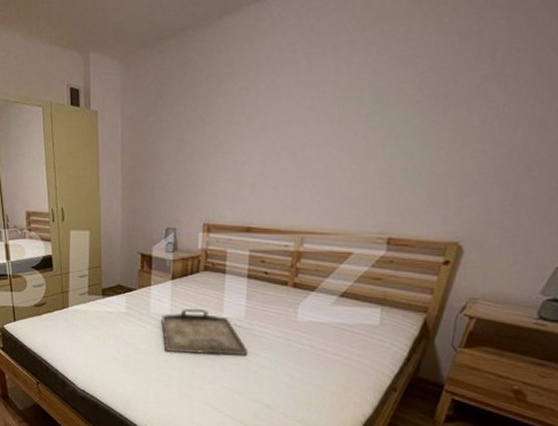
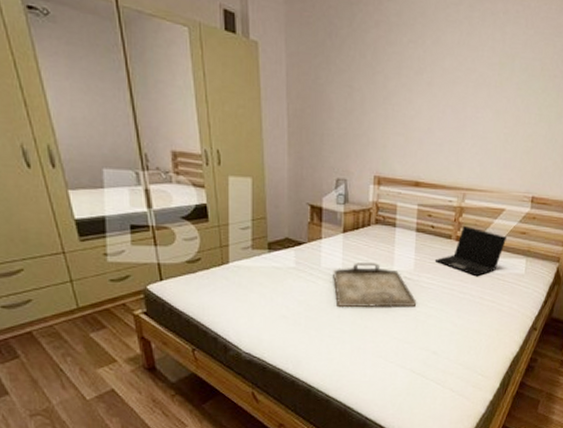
laptop: none [268,272,357,327] -> present [434,226,508,277]

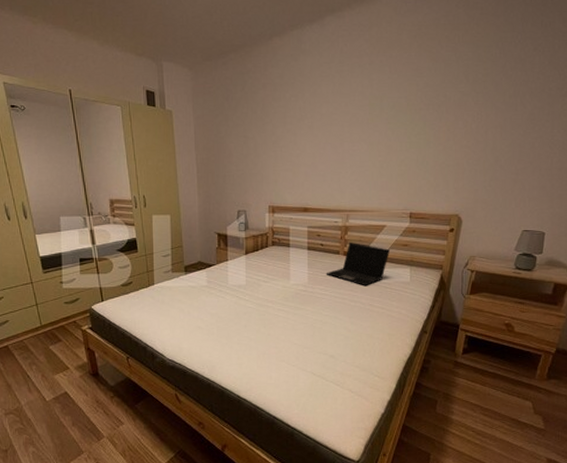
serving tray: present [333,263,417,308] -> none [239,279,313,318]

